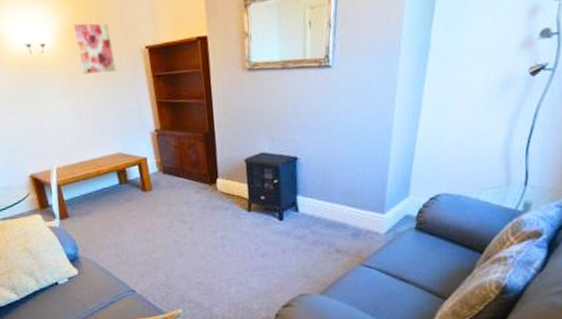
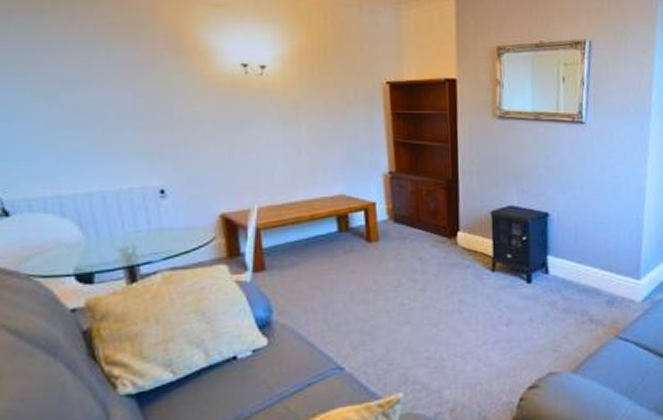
wall art: present [73,23,116,74] -> none [303,49,349,104]

